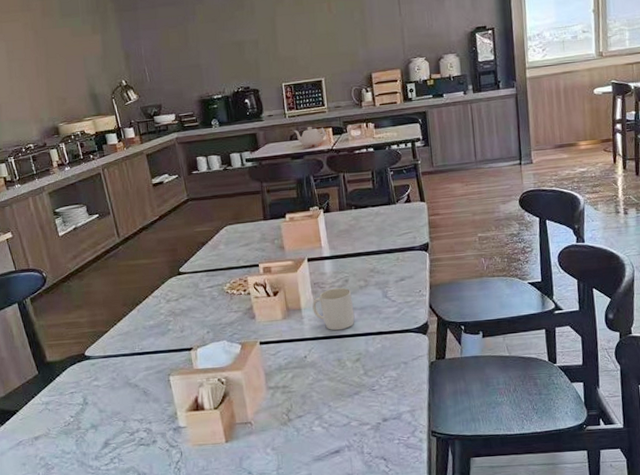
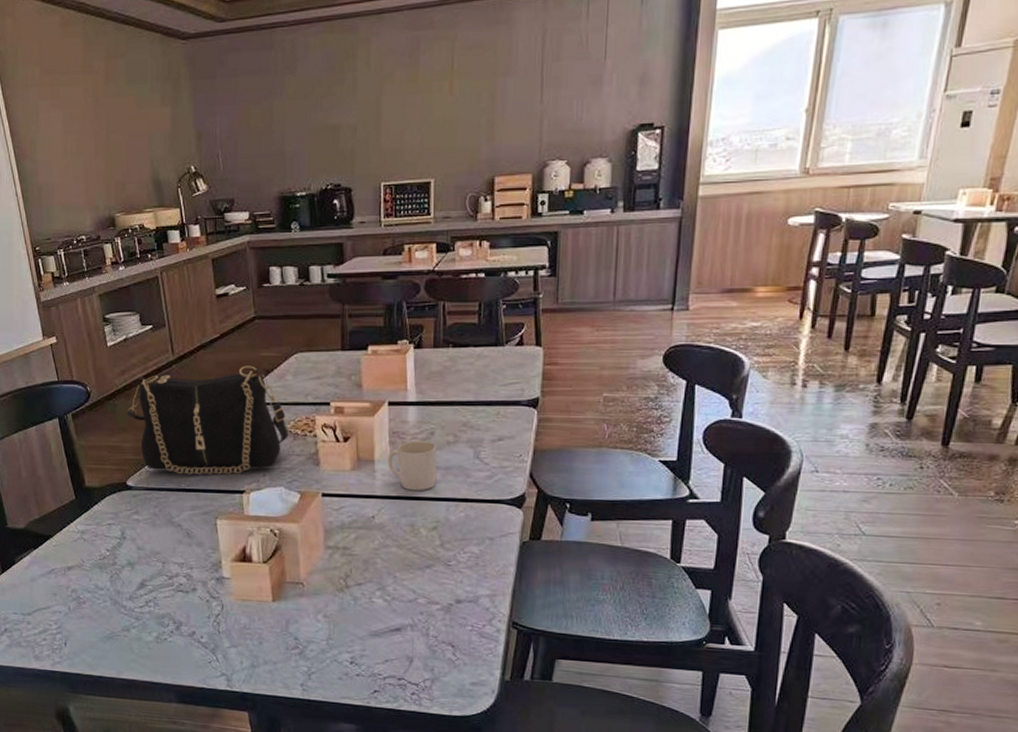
handbag: none [81,240,226,340] -> present [127,365,288,475]
teapot: present [293,126,327,149] -> none [388,239,429,267]

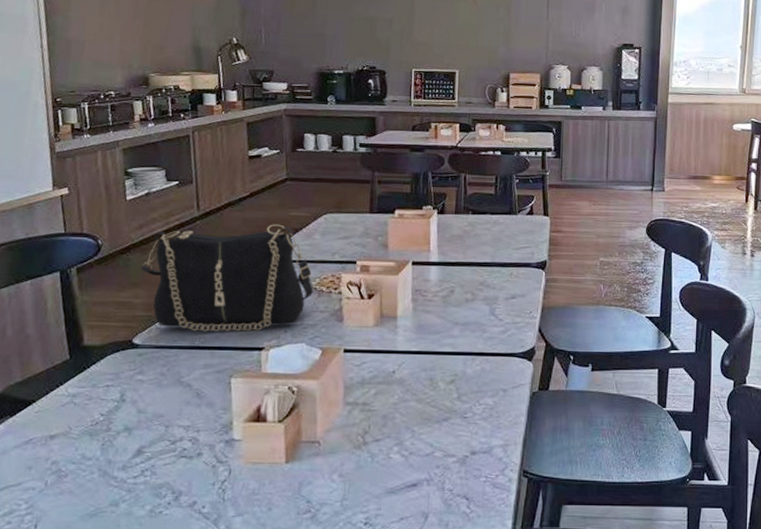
cup: present [388,441,437,491] -> none [410,298,456,346]

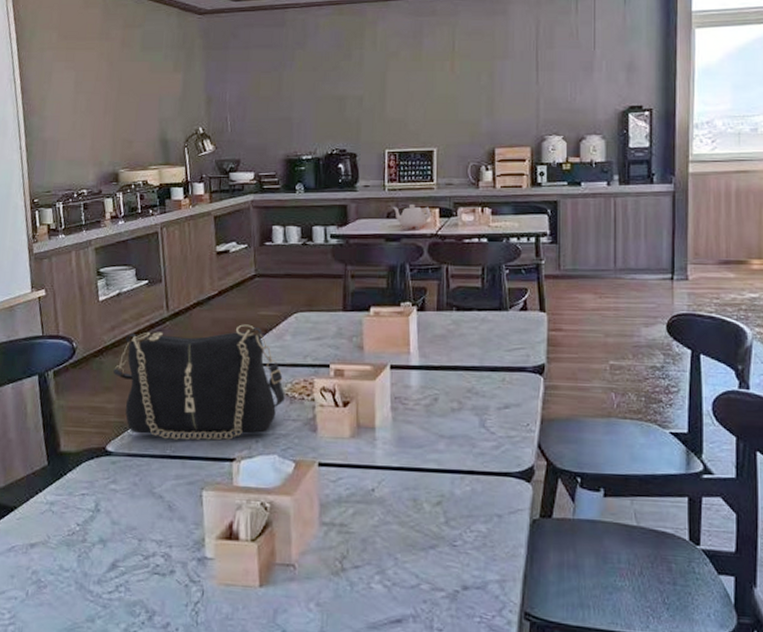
teapot: none [417,118,453,143] -> present [392,203,432,230]

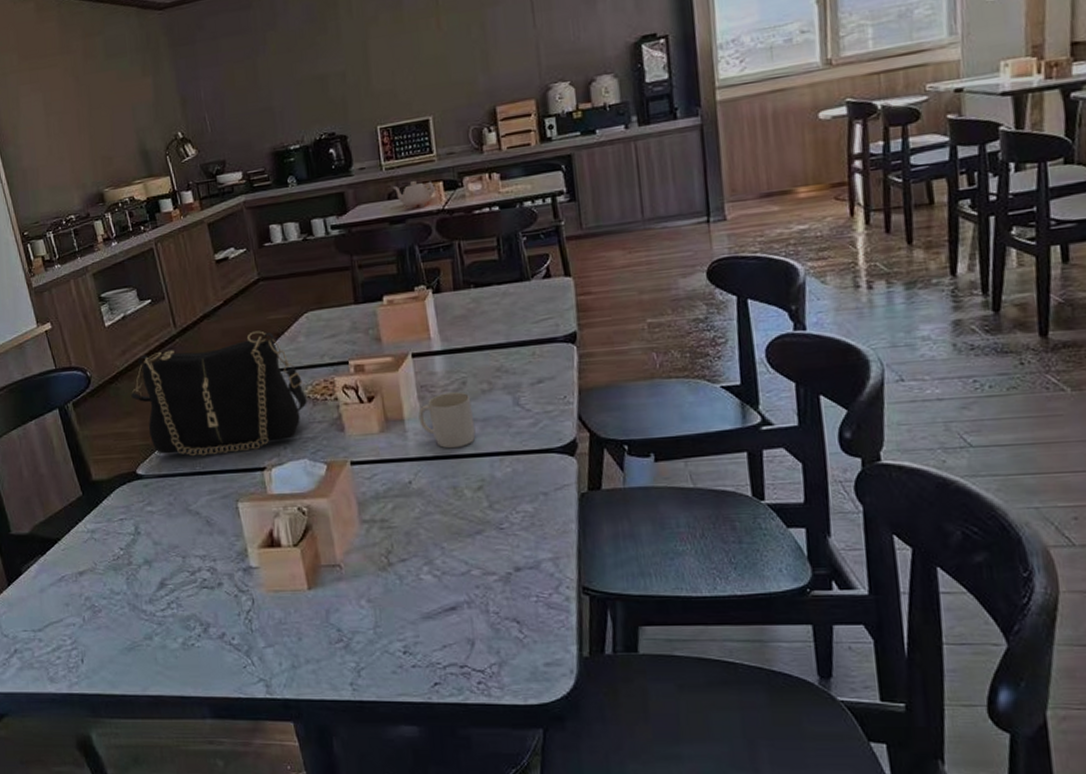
cup: none [389,407,441,462] -> present [418,392,476,449]

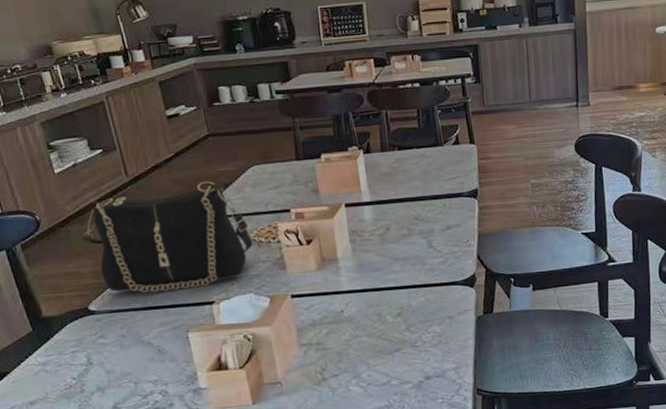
teapot: present [392,180,436,210] -> none [330,56,368,81]
cup: present [418,392,476,449] -> none [350,236,397,283]

